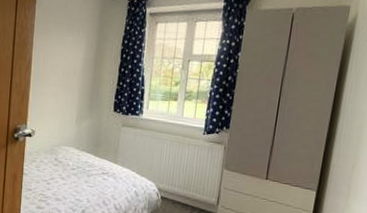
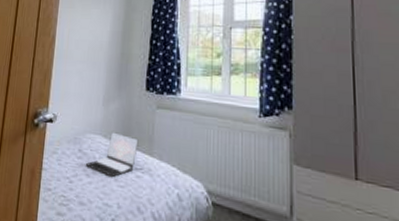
laptop: none [60,145,106,180] -> present [85,132,139,178]

